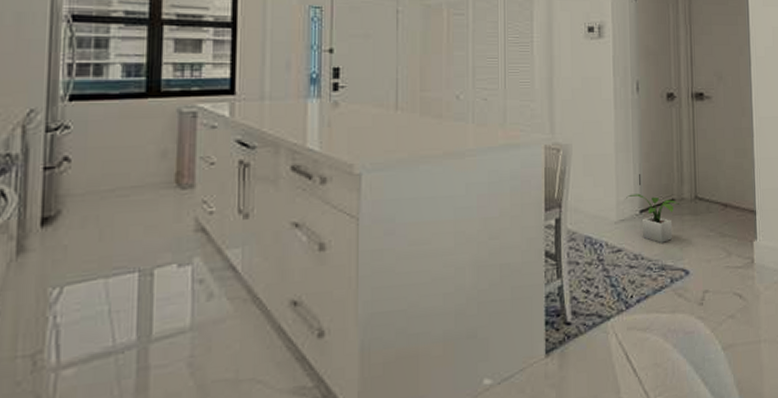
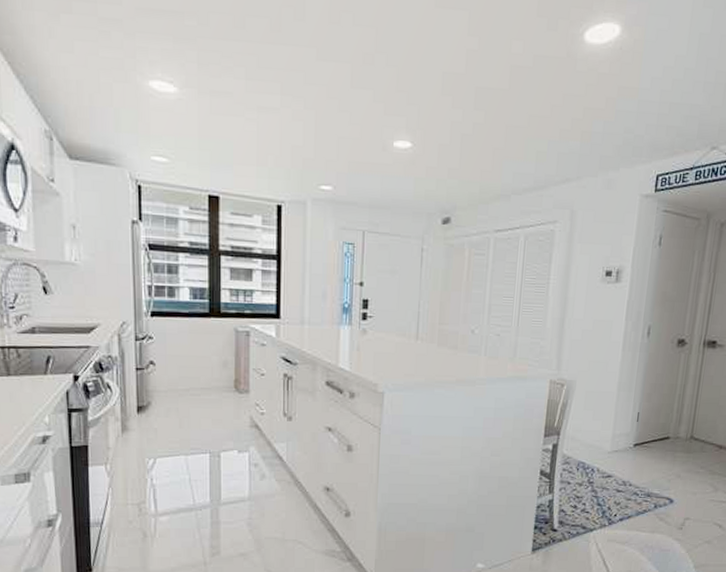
potted plant: present [626,193,679,243] -> none [622,429,674,474]

